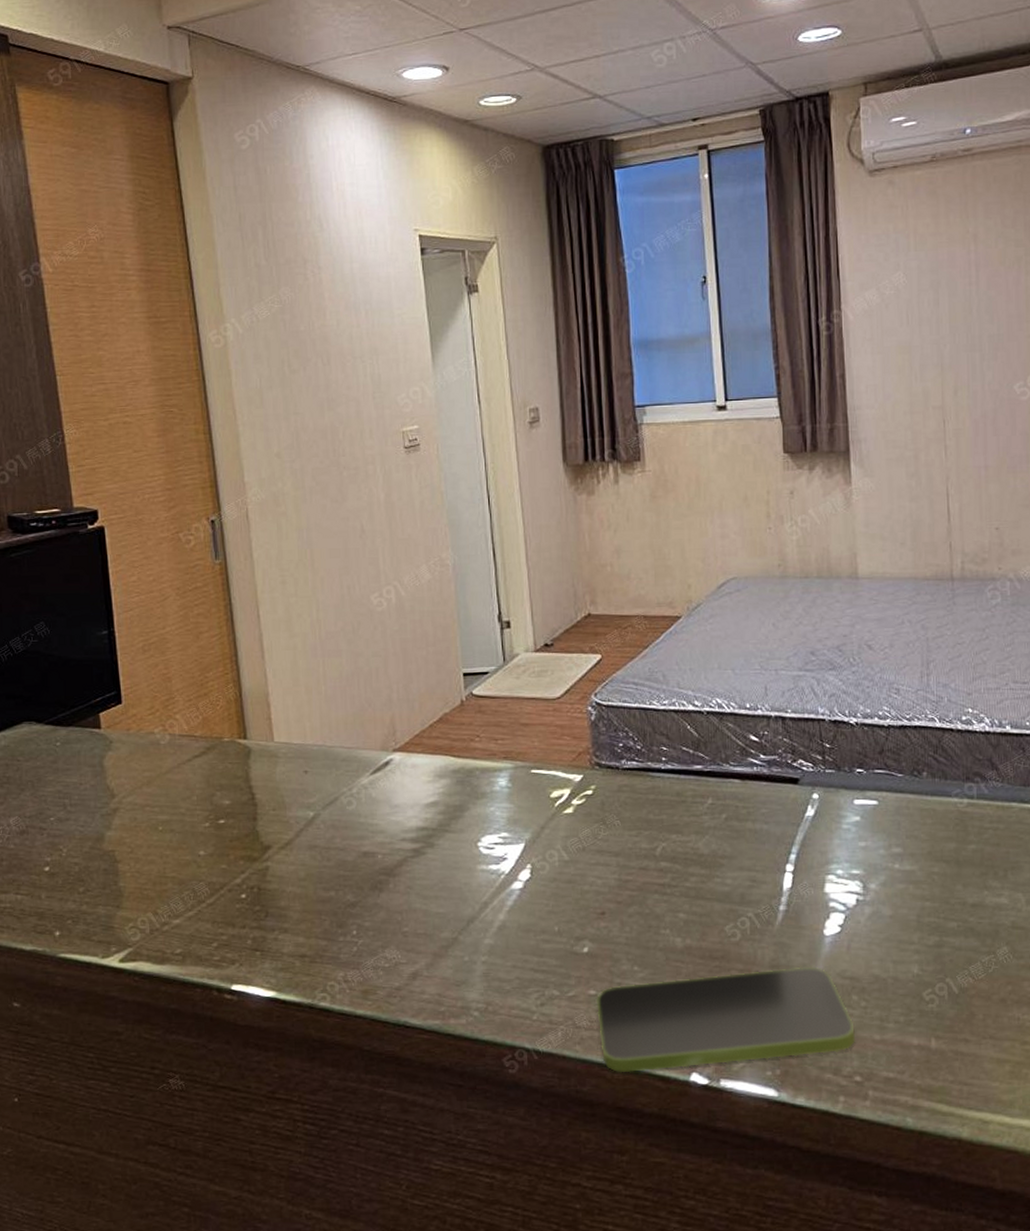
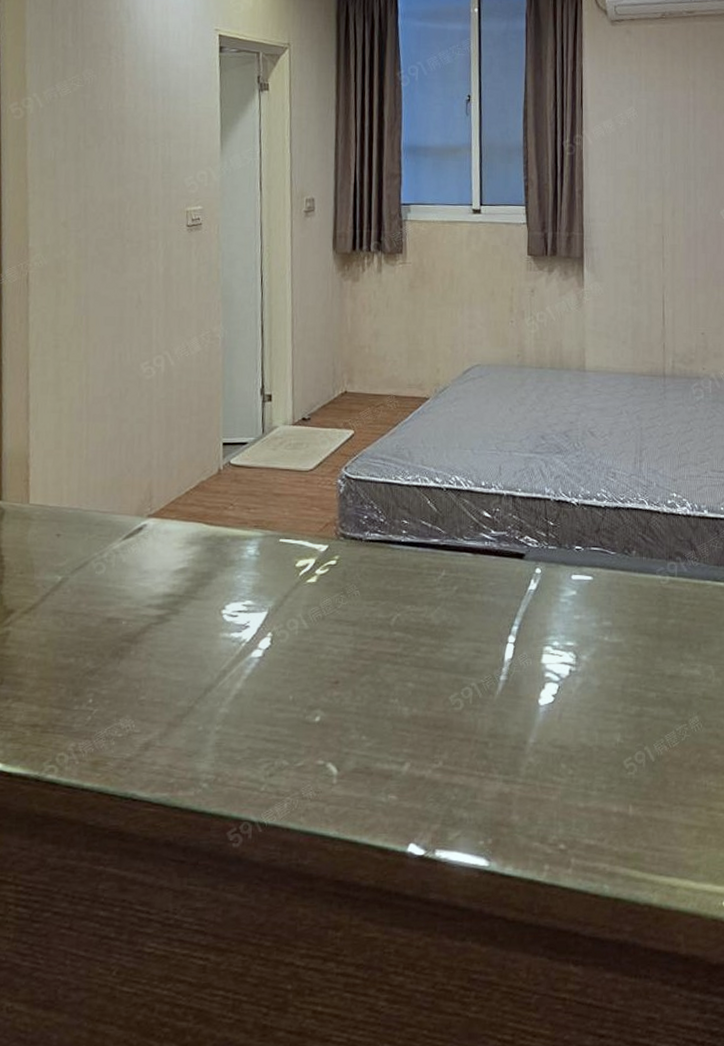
phone: present [597,966,856,1072] -> none [323,735,563,844]

